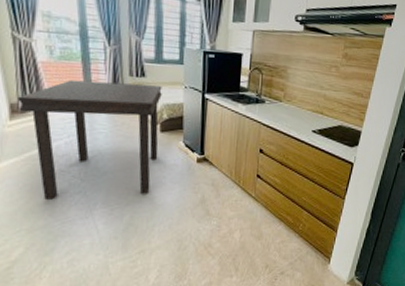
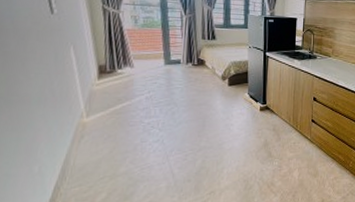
dining table: present [18,79,162,200] -> none [105,43,230,148]

